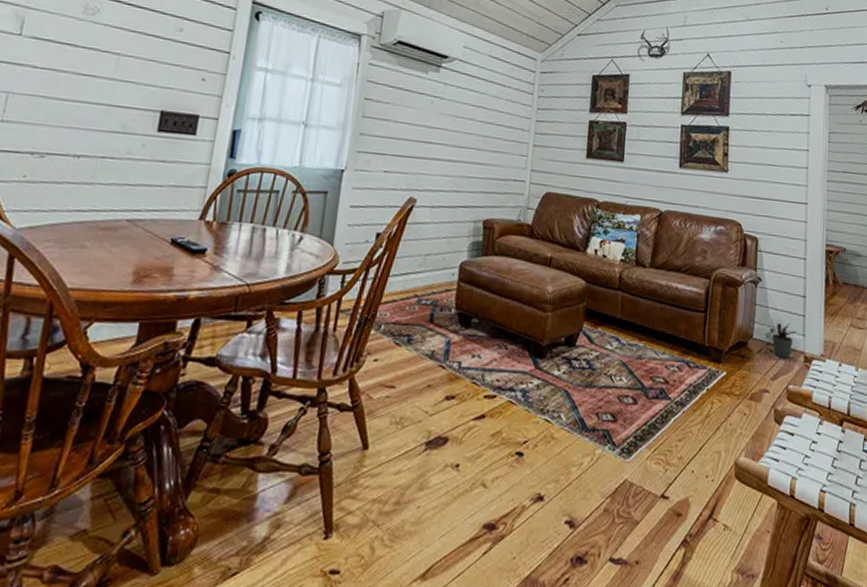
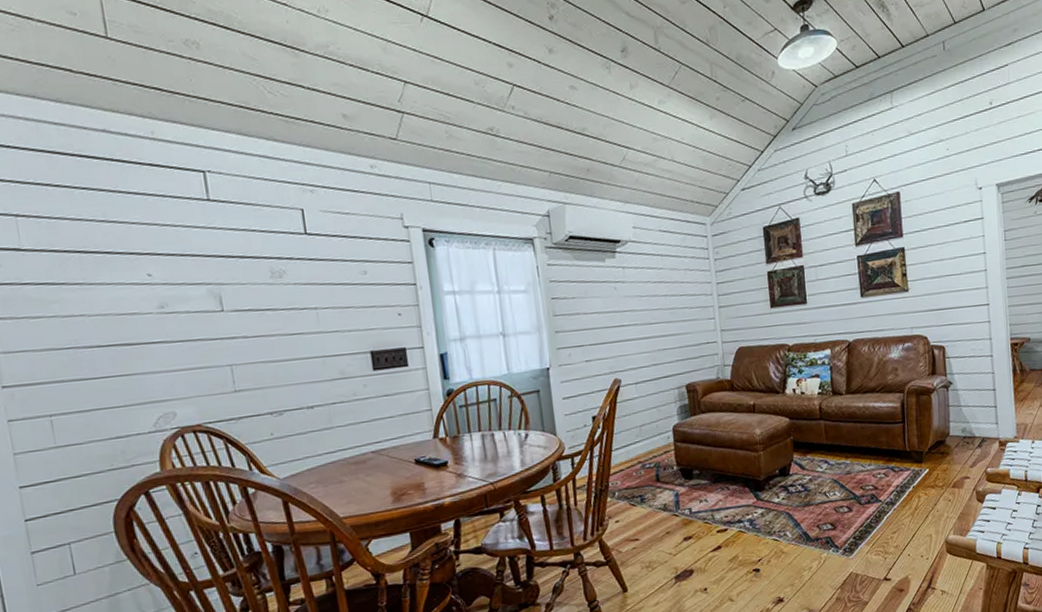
potted plant: present [770,323,797,358] -> none [965,415,990,448]

